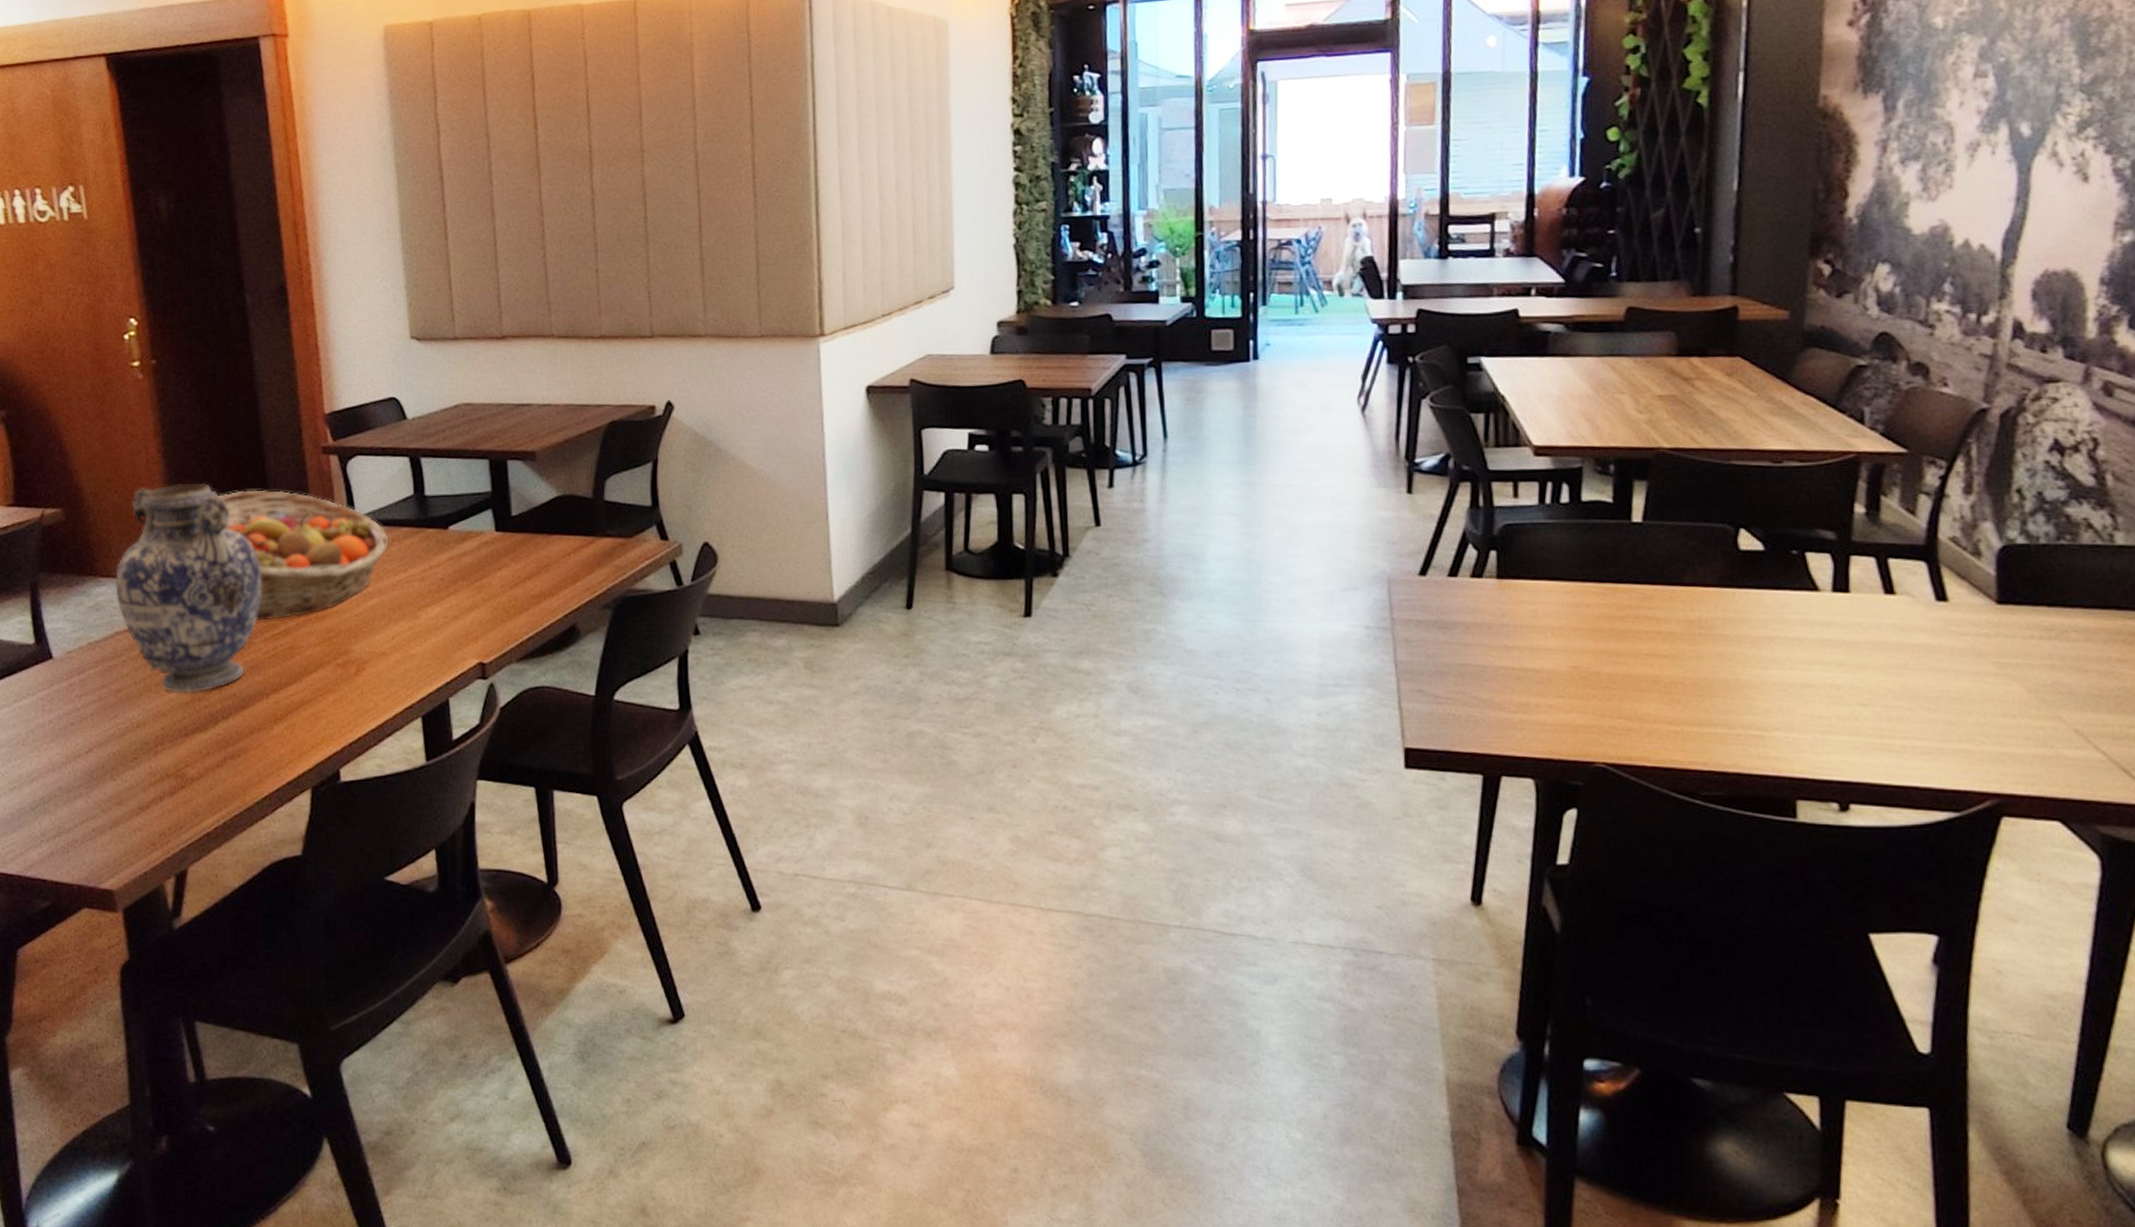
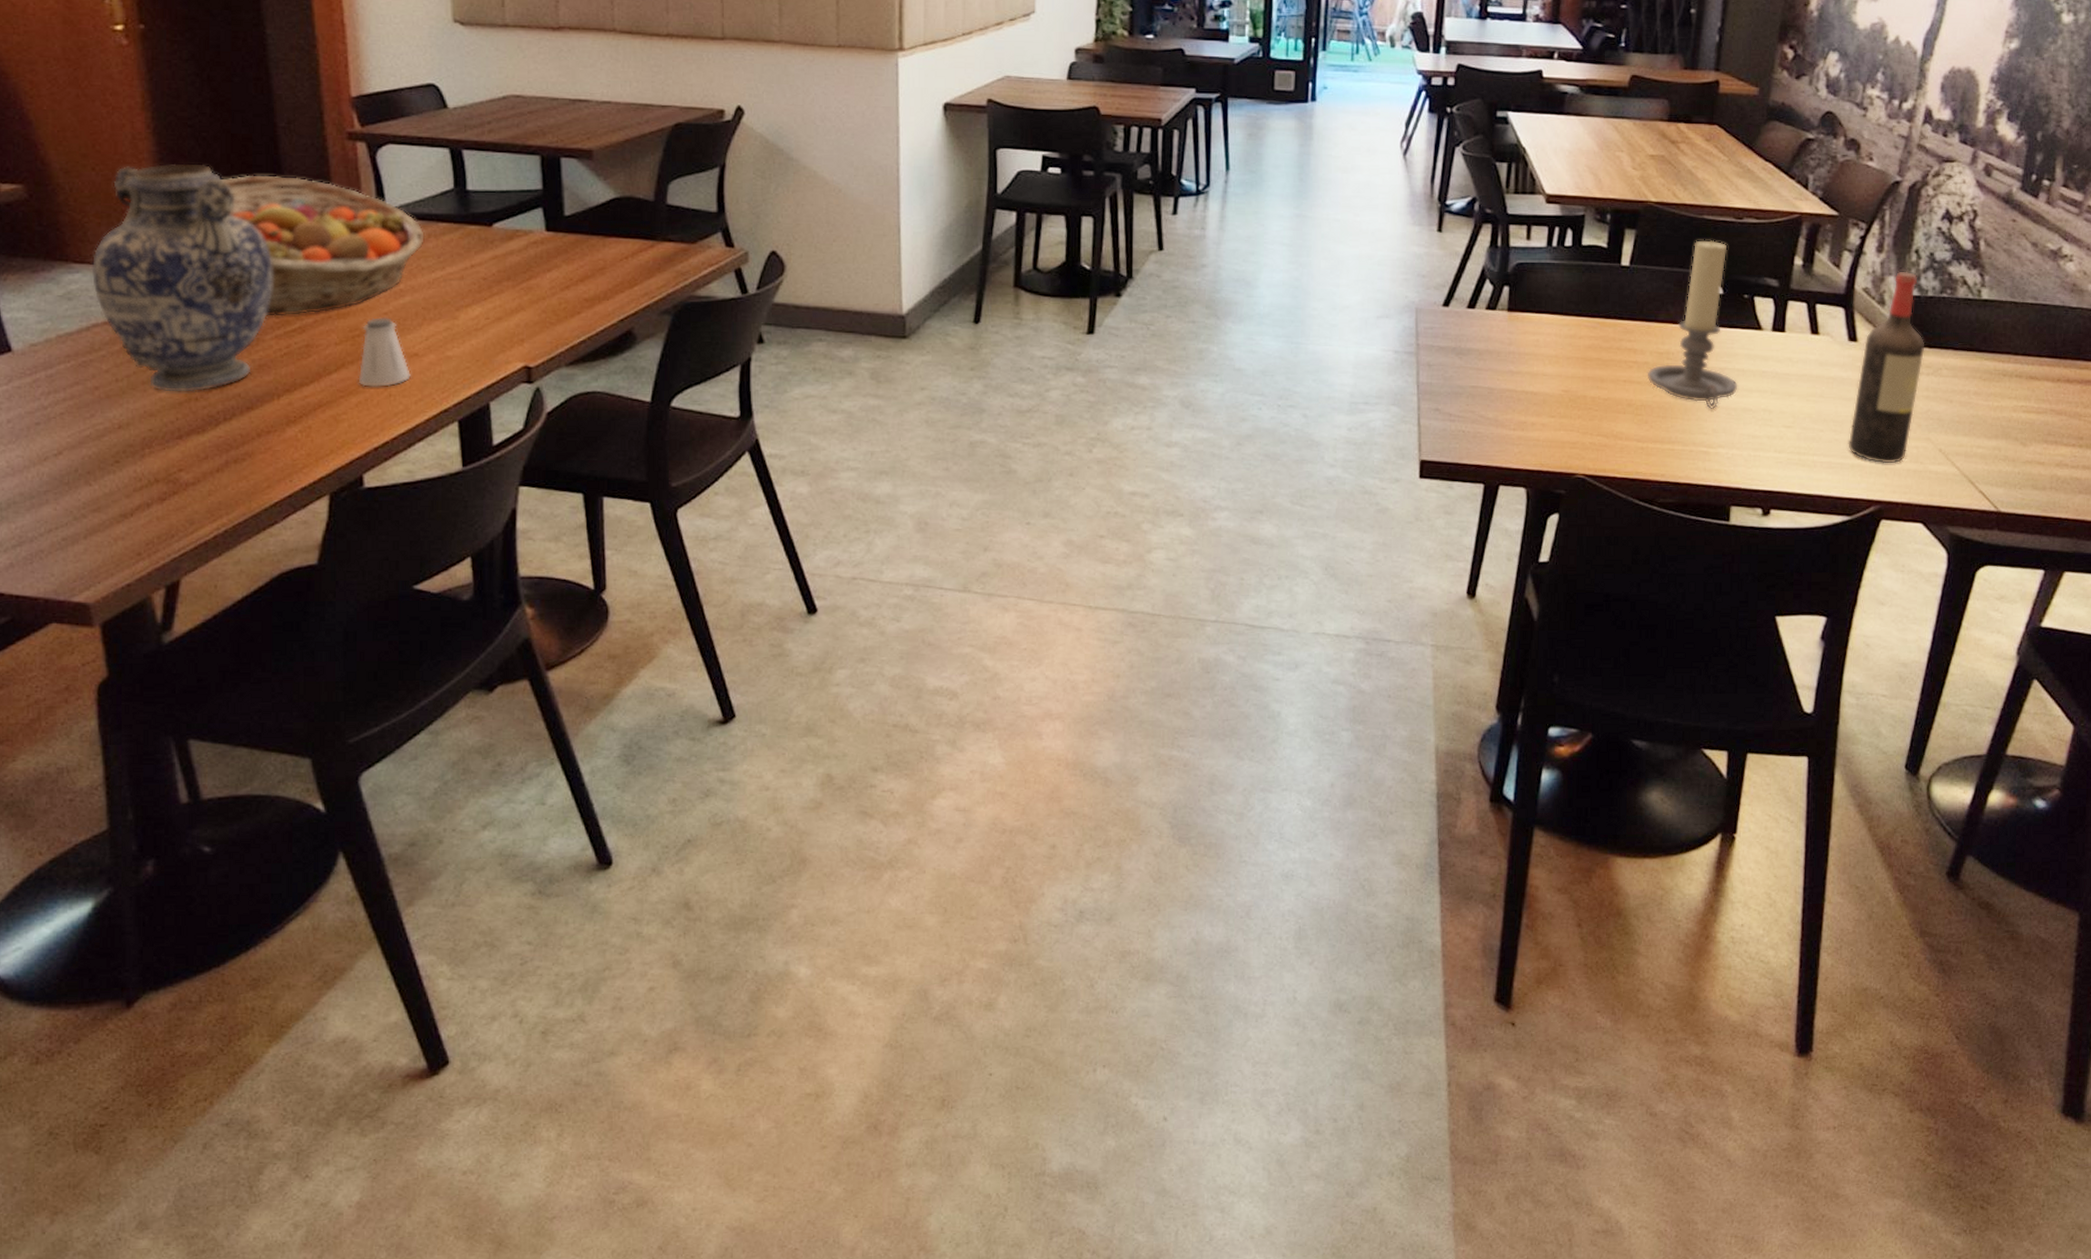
saltshaker: none [334,619,379,685] -> present [358,317,411,387]
candle holder: none [1674,488,1794,686] -> present [1647,239,1738,410]
wine bottle: none [1947,515,2043,748] -> present [1848,271,1925,464]

